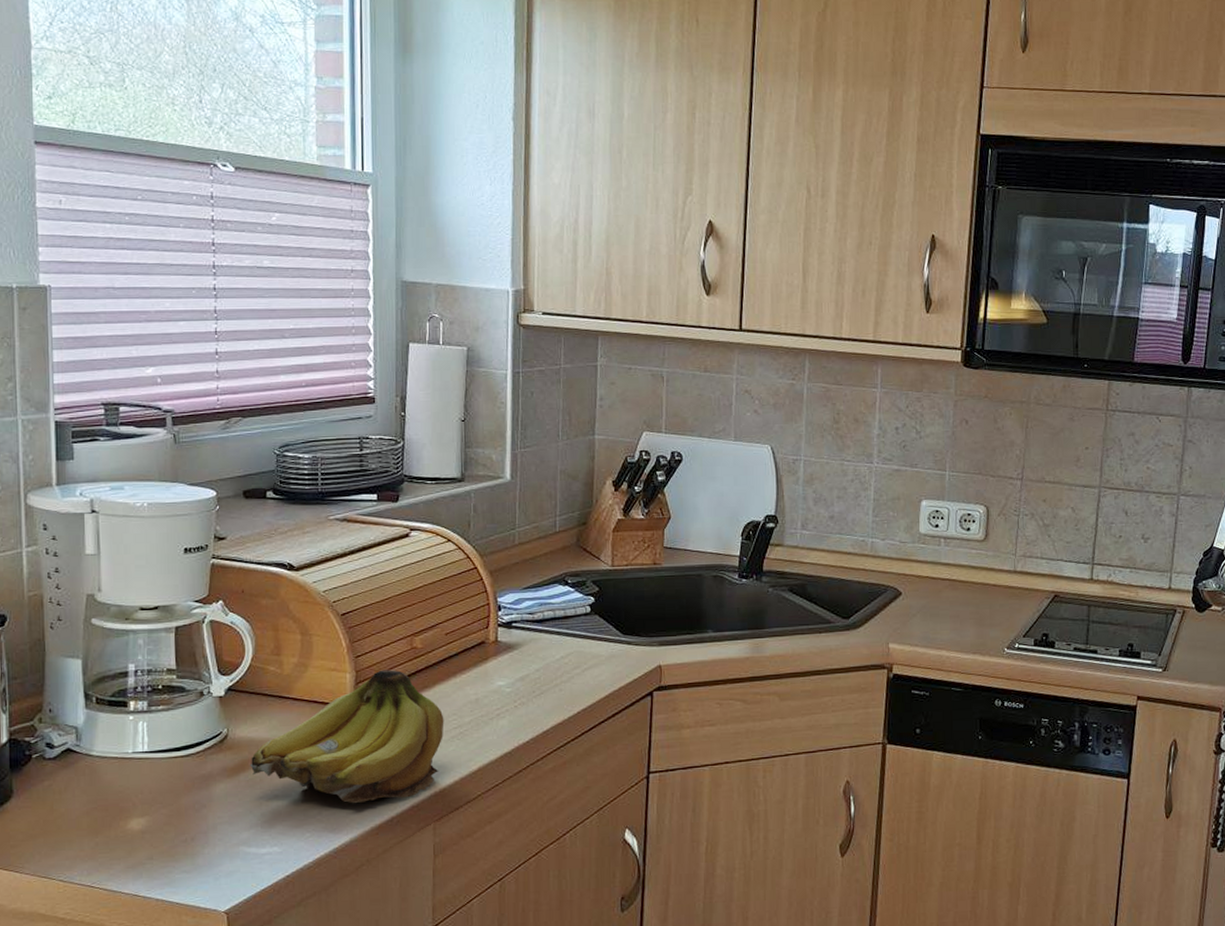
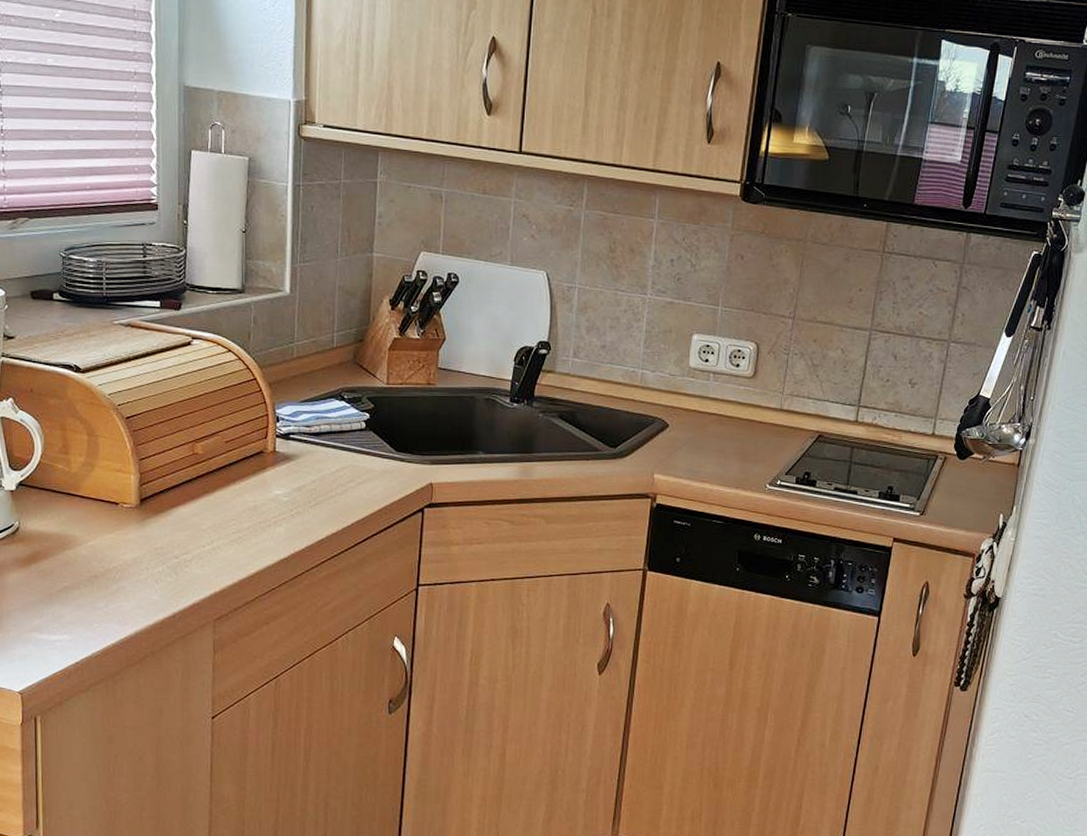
fruit: present [250,669,444,803] -> none [40,473,224,598]

